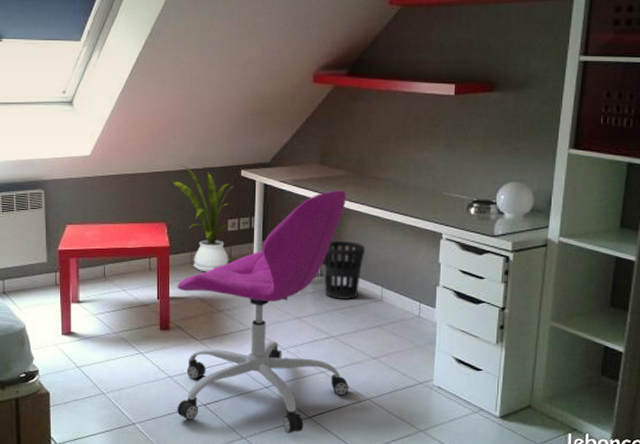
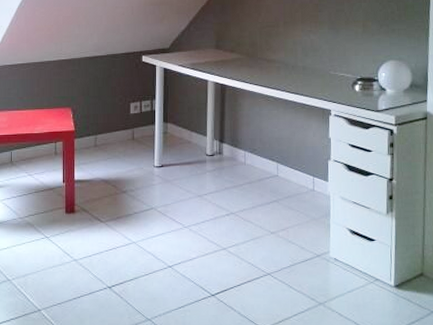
house plant: present [173,166,234,272] -> none [78,53,136,155]
office chair: present [177,190,349,434] -> none [82,72,250,313]
wastebasket: present [324,241,366,300] -> none [222,120,261,177]

